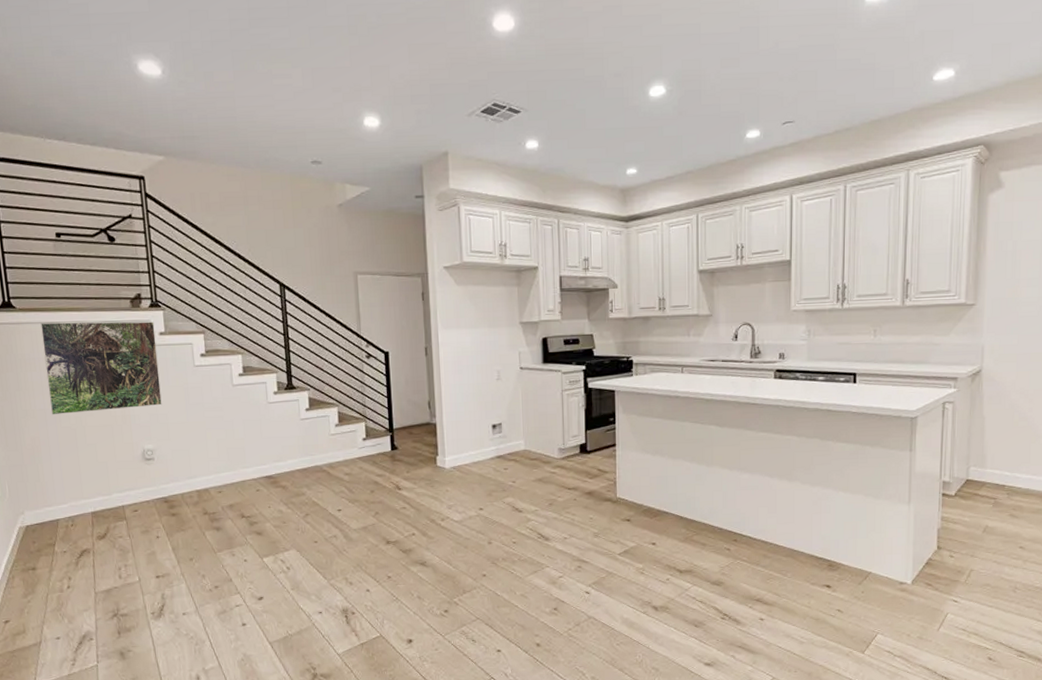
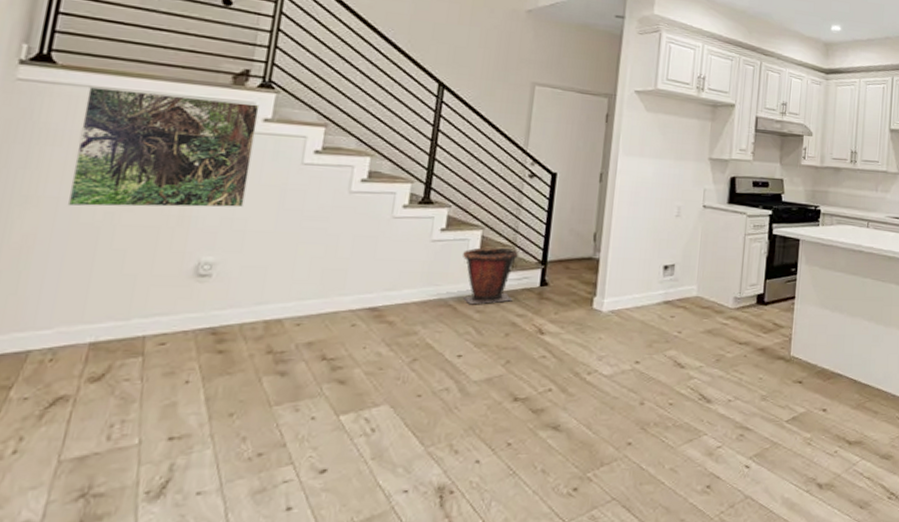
waste bin: none [325,420,372,469] -> present [462,247,518,305]

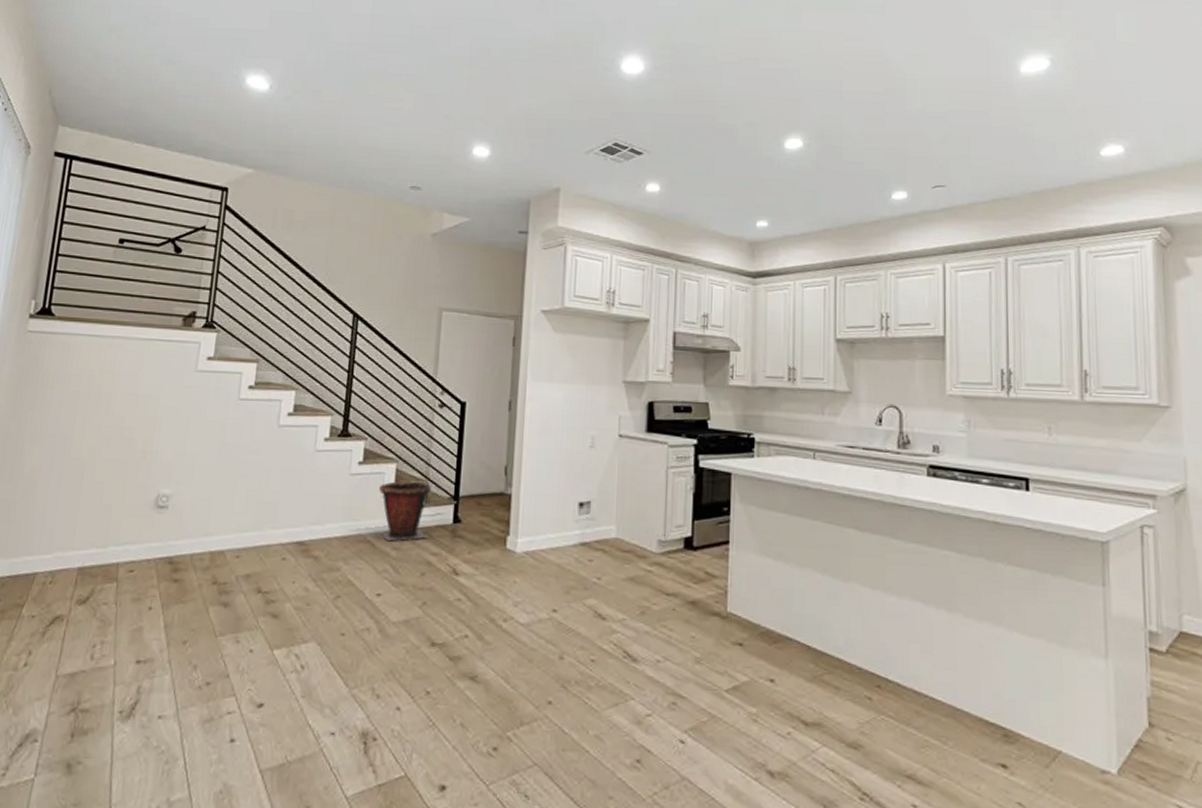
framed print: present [67,86,260,208] -> none [62,334,204,443]

